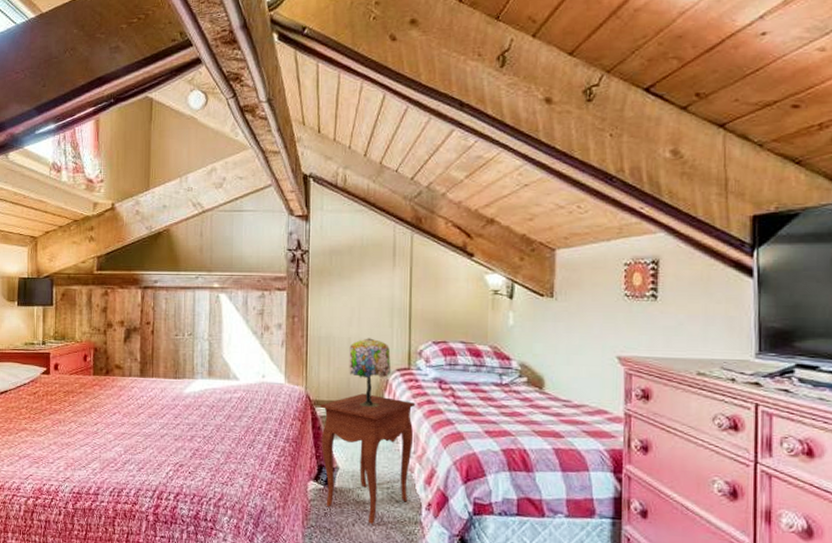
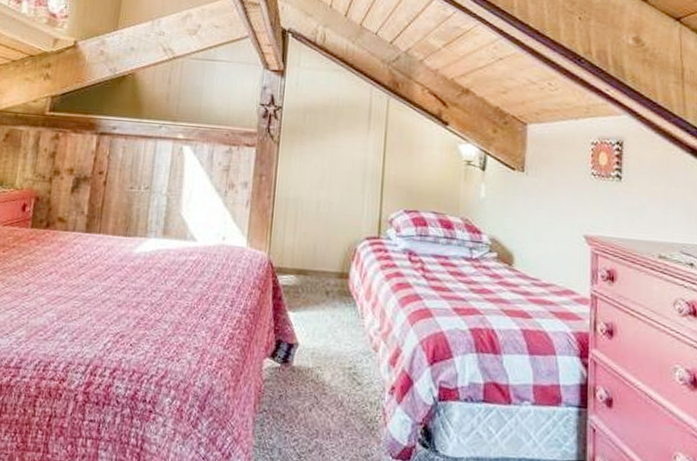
side table: present [320,393,416,525] -> none [281,262,384,410]
table lamp: present [349,338,391,408] -> none [316,202,361,279]

